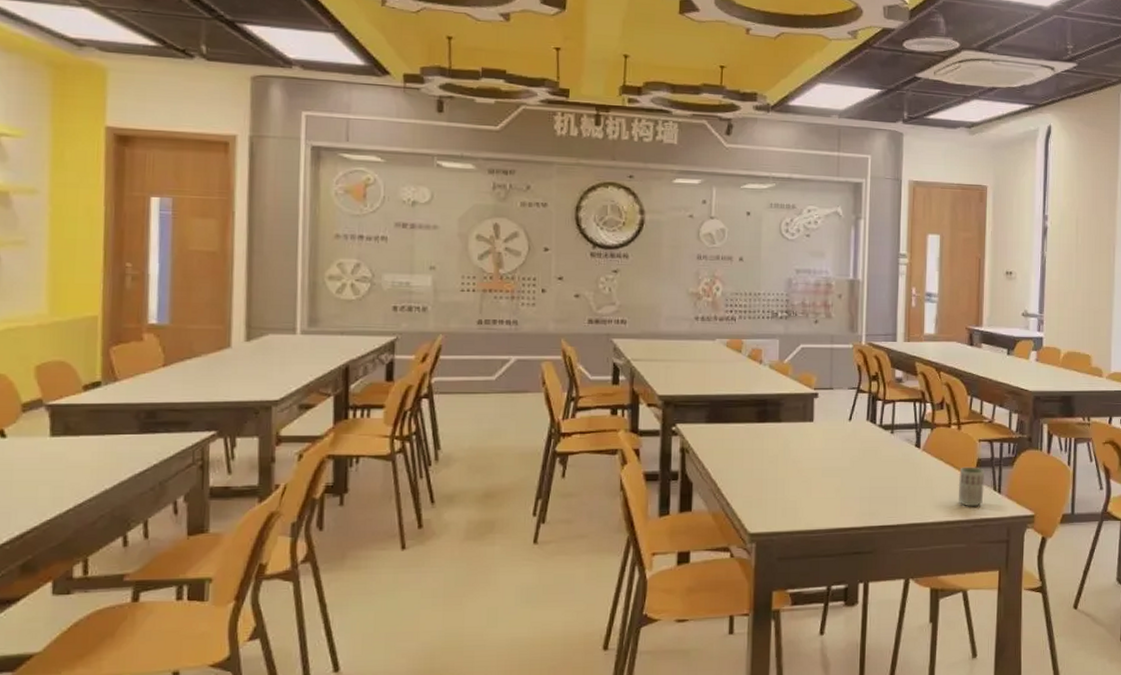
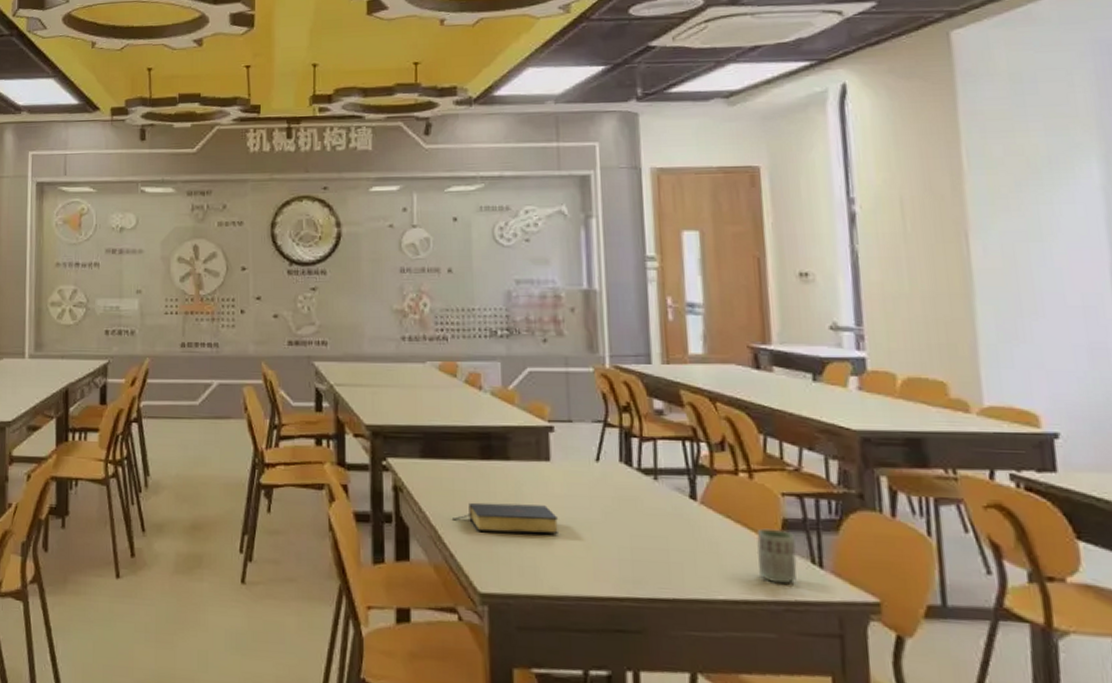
bible: none [731,458,817,482] -> present [453,502,559,535]

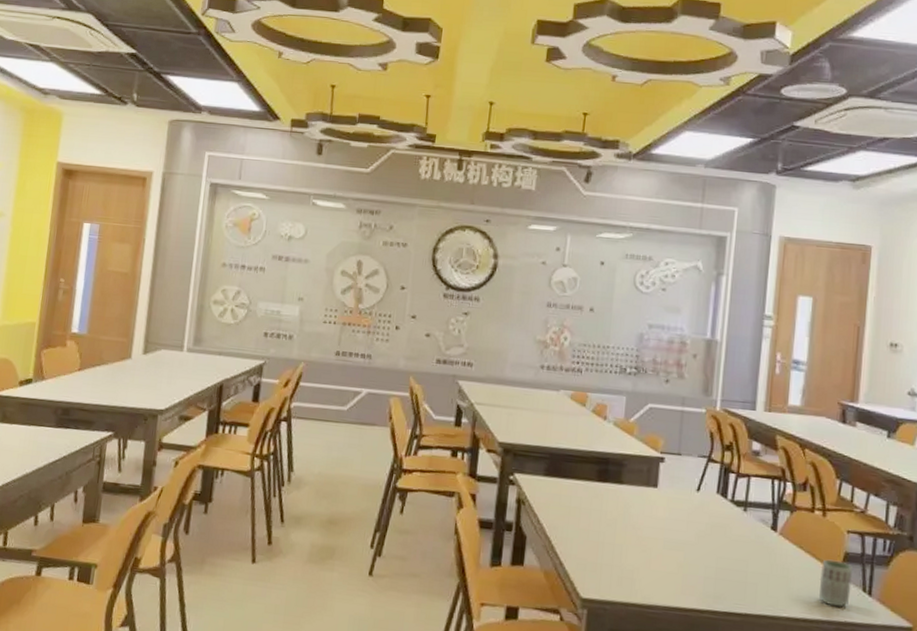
bible: present [453,502,559,535] -> none [566,518,658,552]

